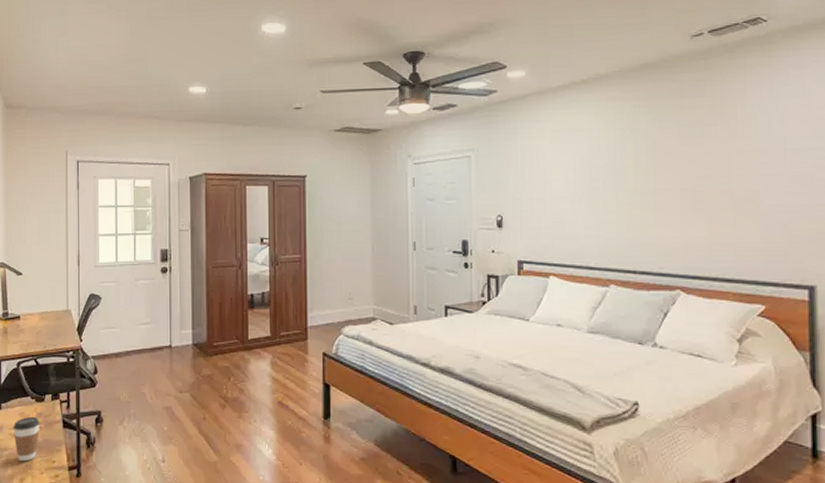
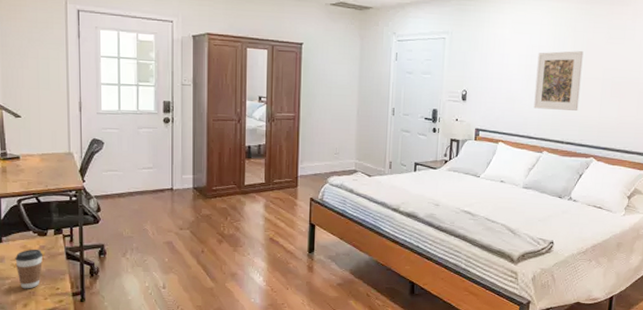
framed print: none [589,157,651,232] -> present [534,51,584,111]

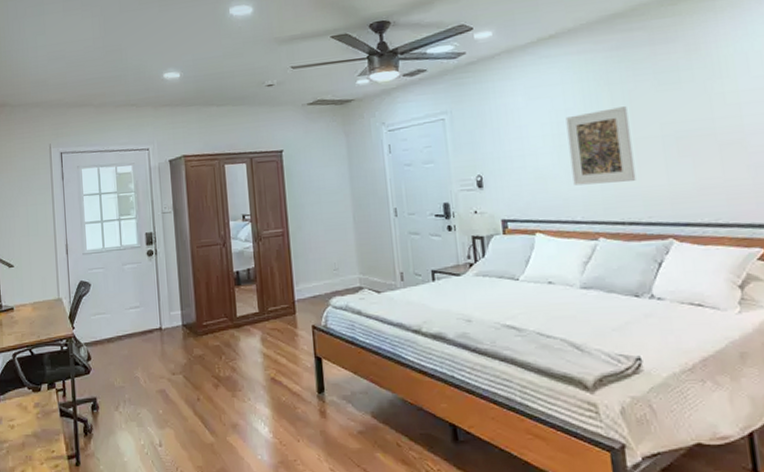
coffee cup: present [15,249,43,289] -> none [12,407,38,453]

